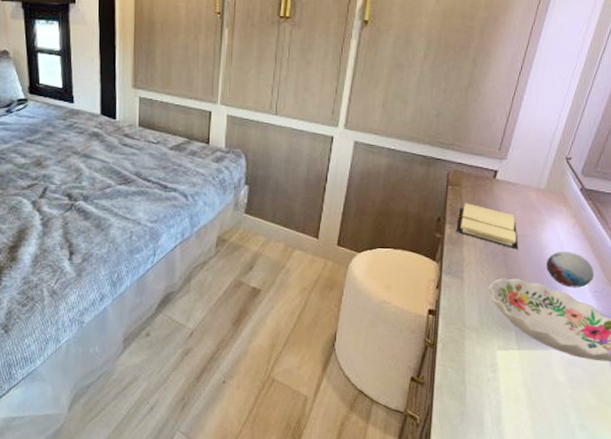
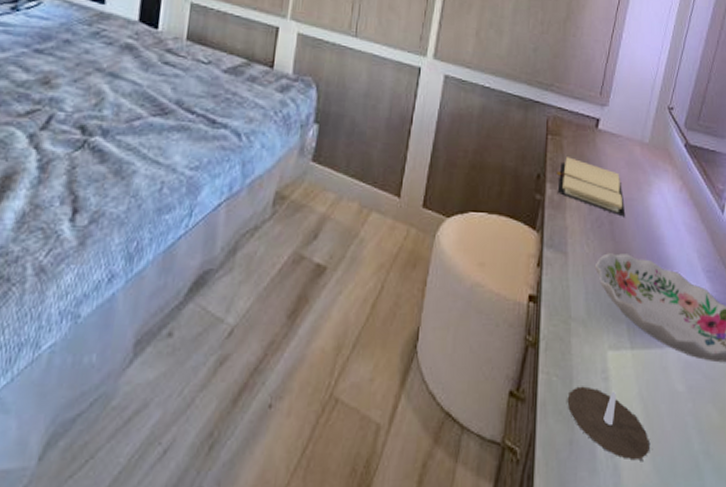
candle: none [460,375,532,429] -> present [567,386,651,462]
decorative orb: present [546,251,594,288] -> none [656,219,705,266]

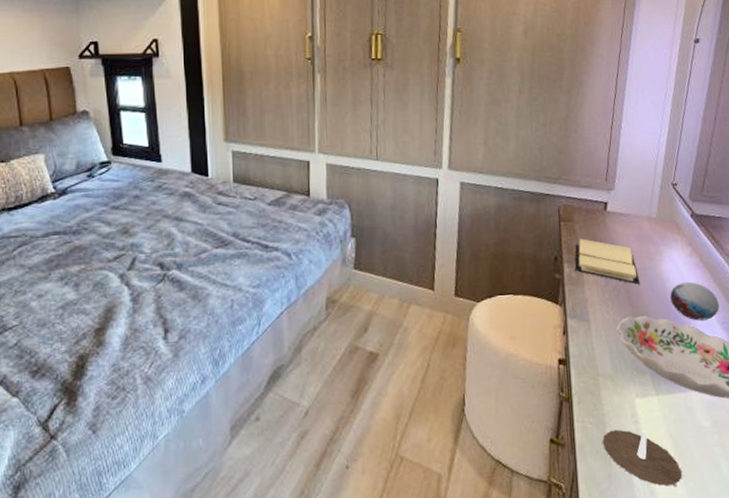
decorative orb: none [656,219,705,266] -> present [670,281,719,321]

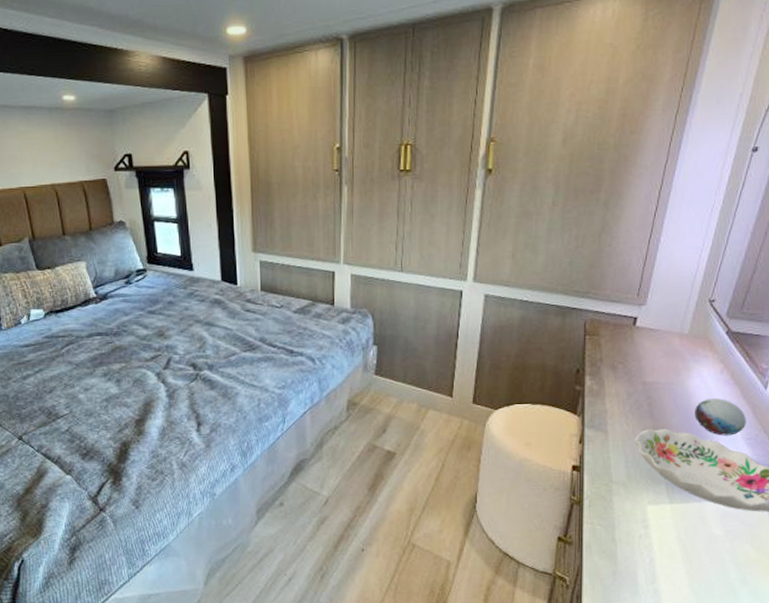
book: present [572,239,640,285] -> none [595,353,664,399]
candle: present [602,429,683,487] -> none [610,532,689,587]

